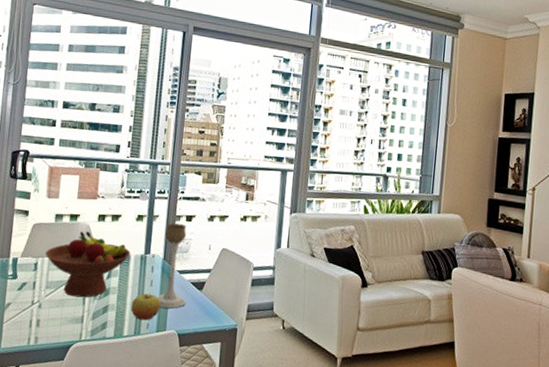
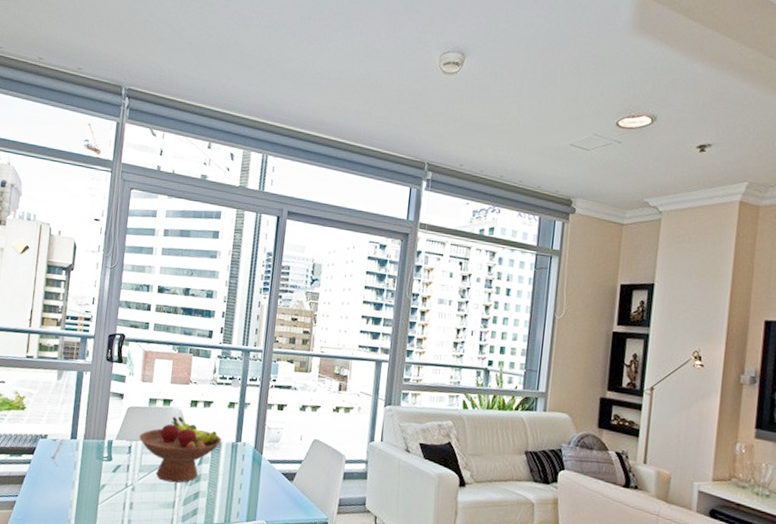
apple: present [131,293,160,321] -> none [221,481,251,509]
candle holder: present [157,223,187,309] -> none [247,411,278,499]

